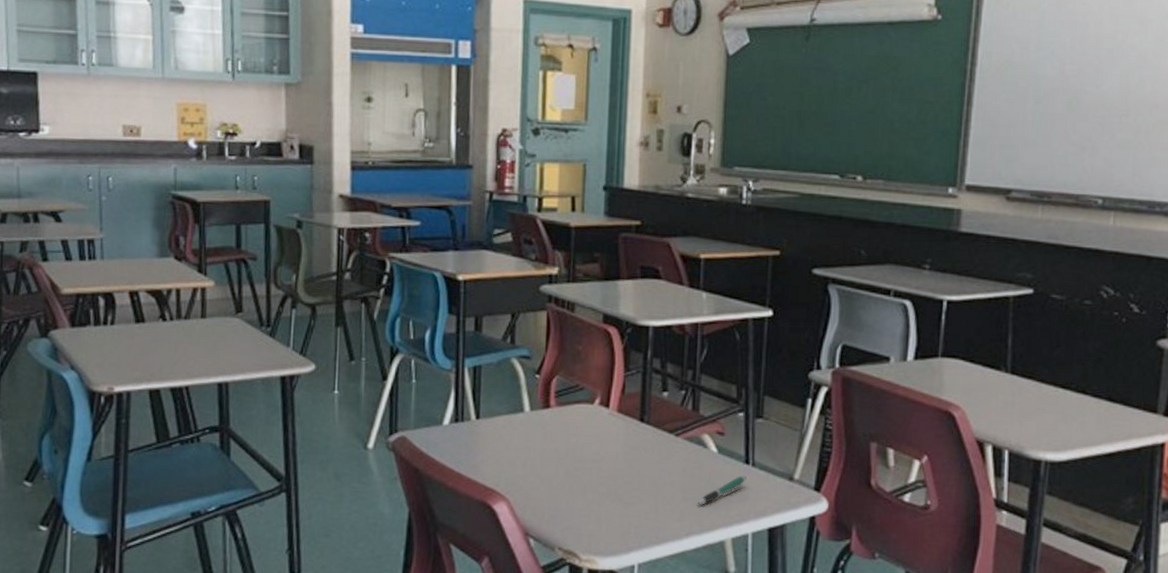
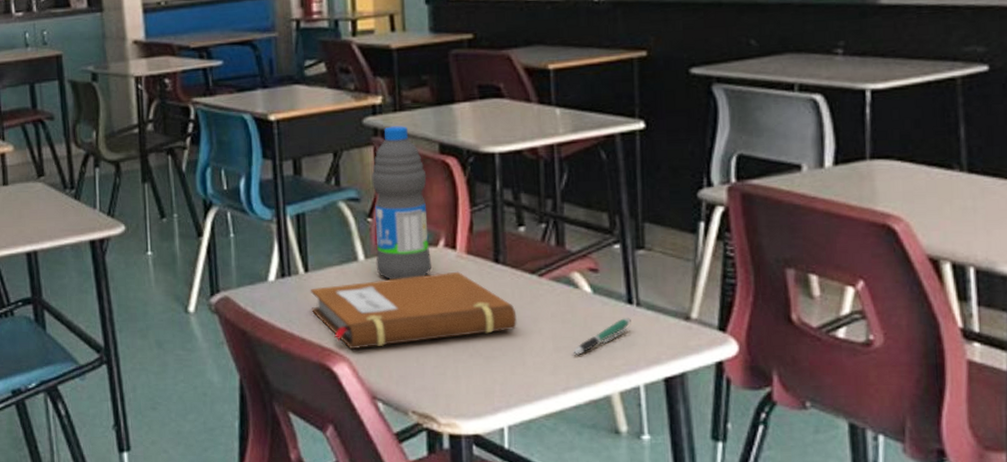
notebook: none [479,427,654,491] -> present [310,271,517,350]
water bottle: none [539,295,590,431] -> present [371,126,432,281]

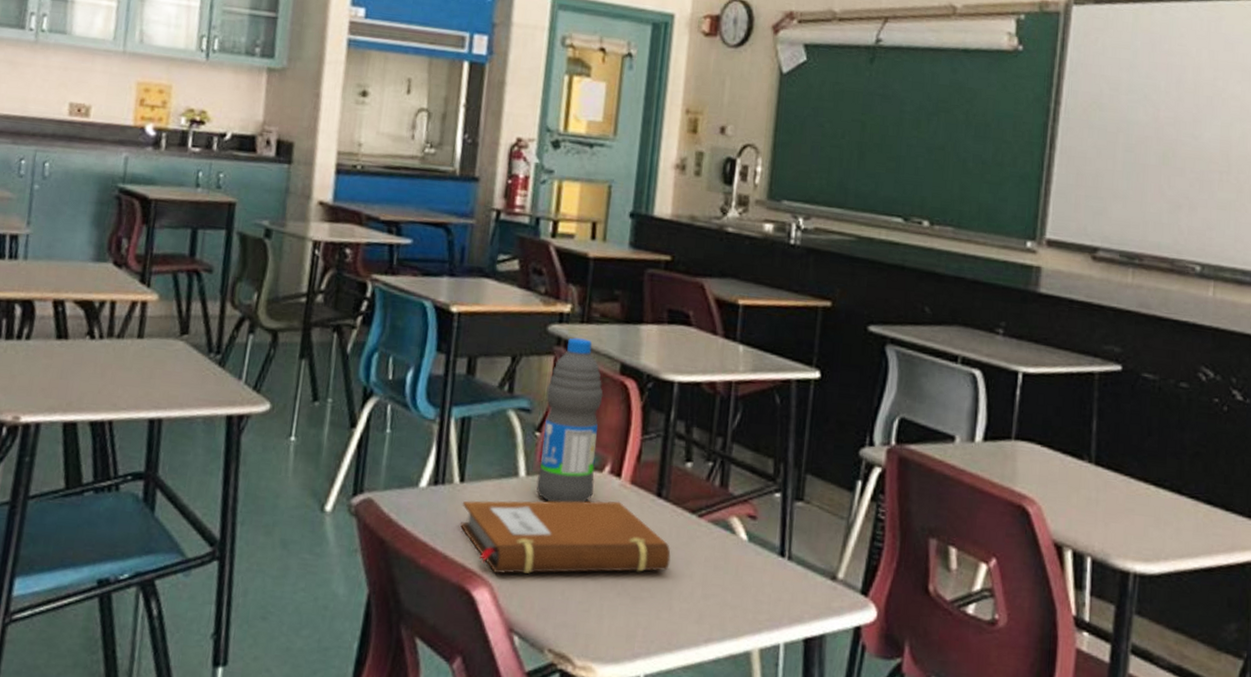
pen: present [573,317,631,355] -> none [720,569,781,605]

